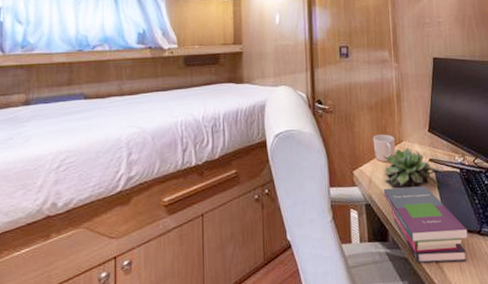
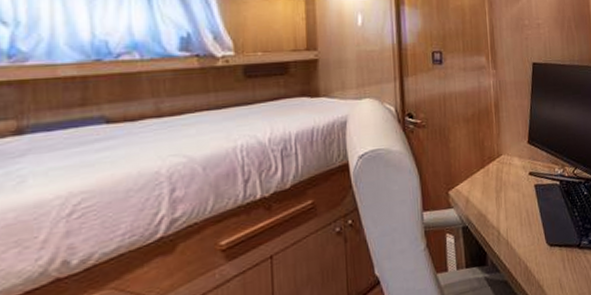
mug: present [373,134,396,162] -> none [469,148,495,180]
succulent plant: present [383,147,445,188] -> none [481,161,545,206]
books: present [383,186,468,263] -> none [481,201,568,285]

